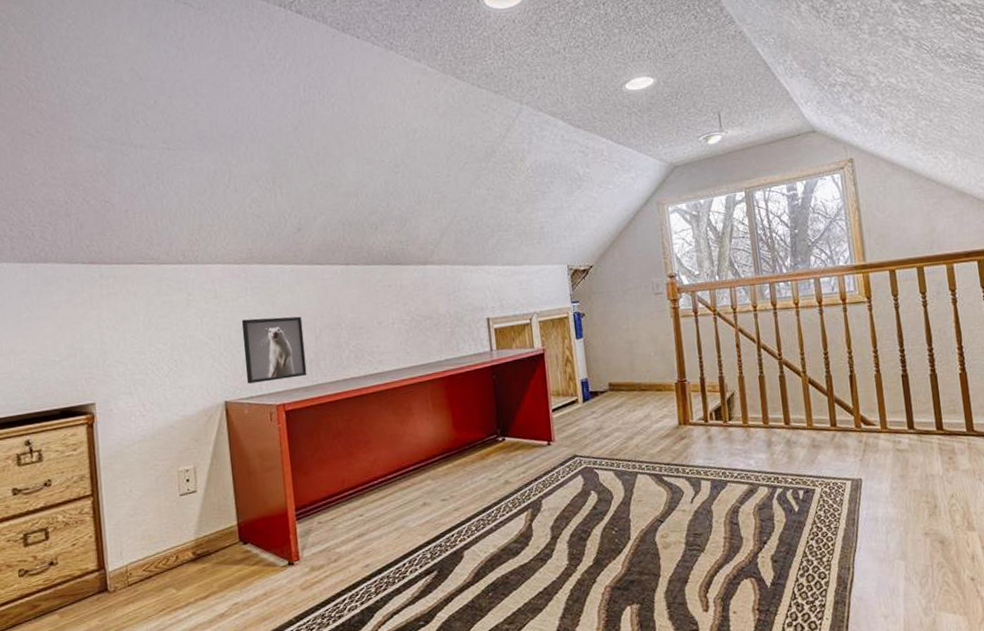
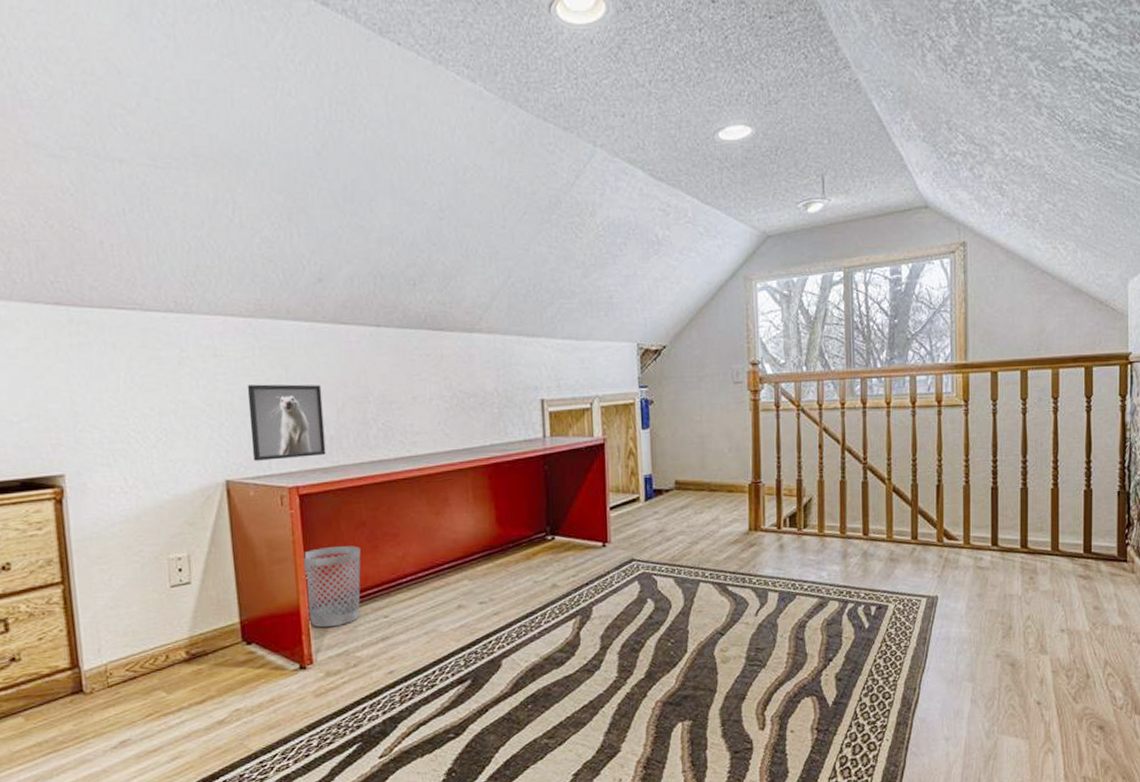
wastebasket: none [289,453,339,527] -> present [303,546,361,628]

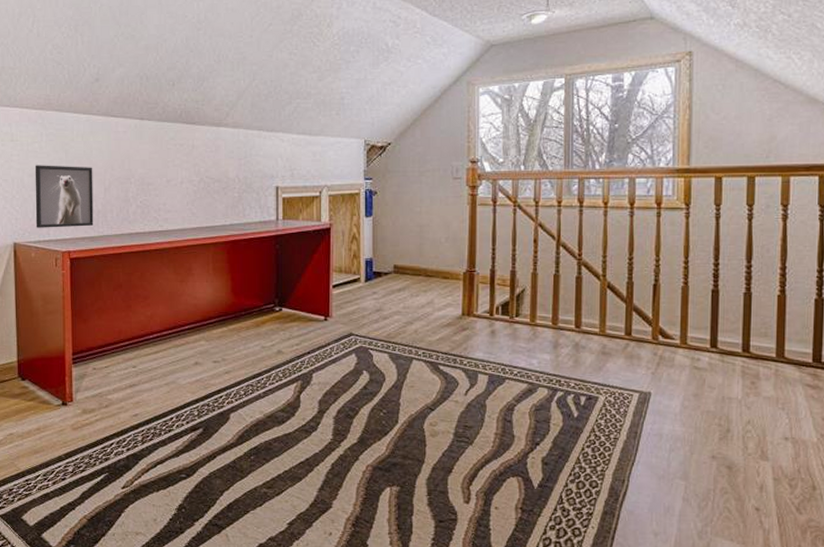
wastebasket: present [303,546,361,628] -> none [69,304,117,372]

